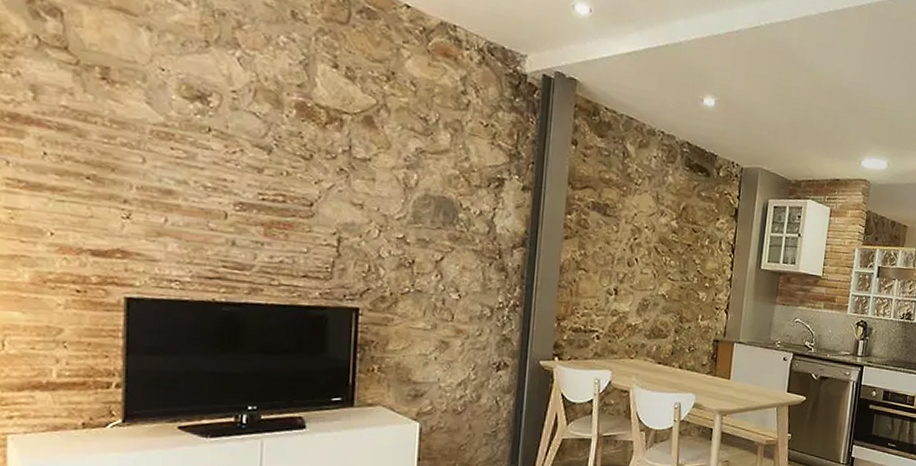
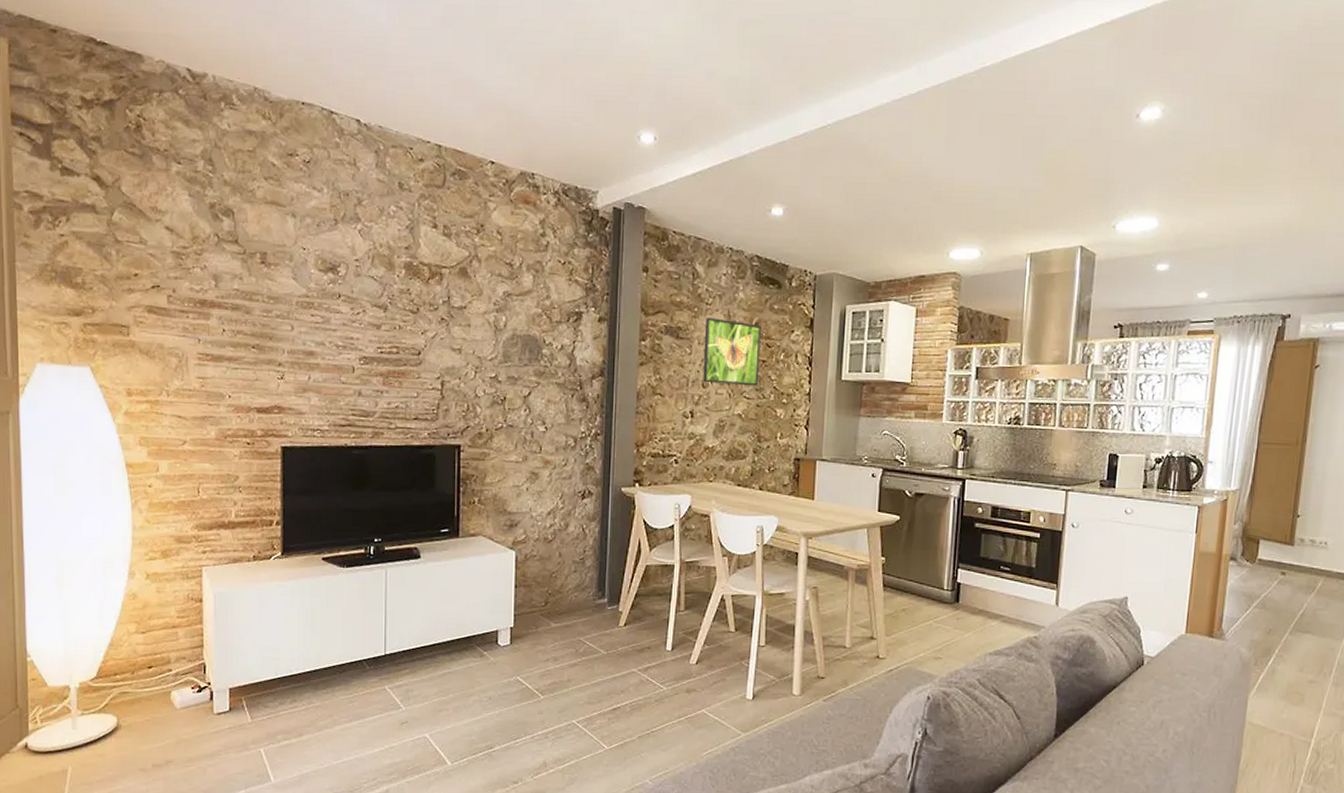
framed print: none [628,197,688,269] -> present [702,317,761,386]

